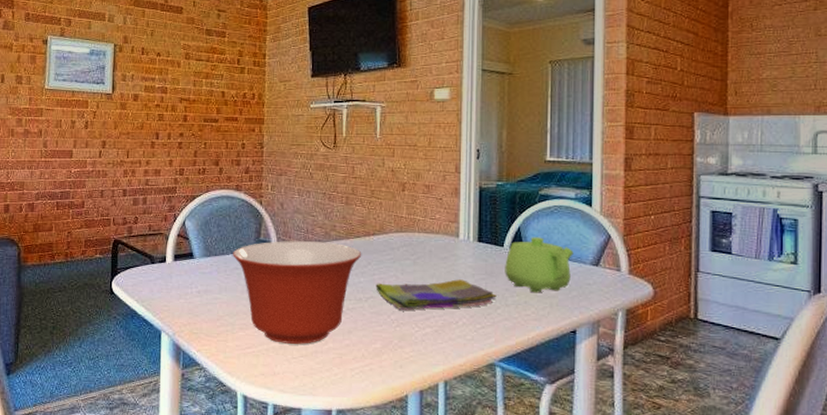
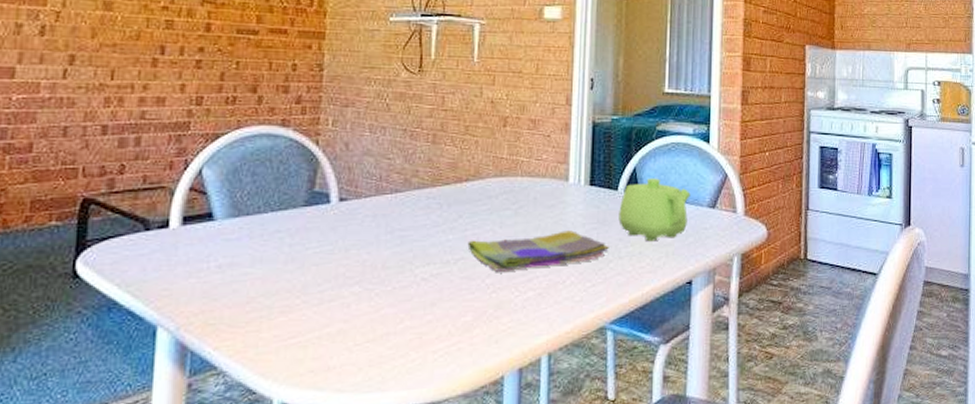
mixing bowl: present [232,241,362,345] -> none [272,191,452,327]

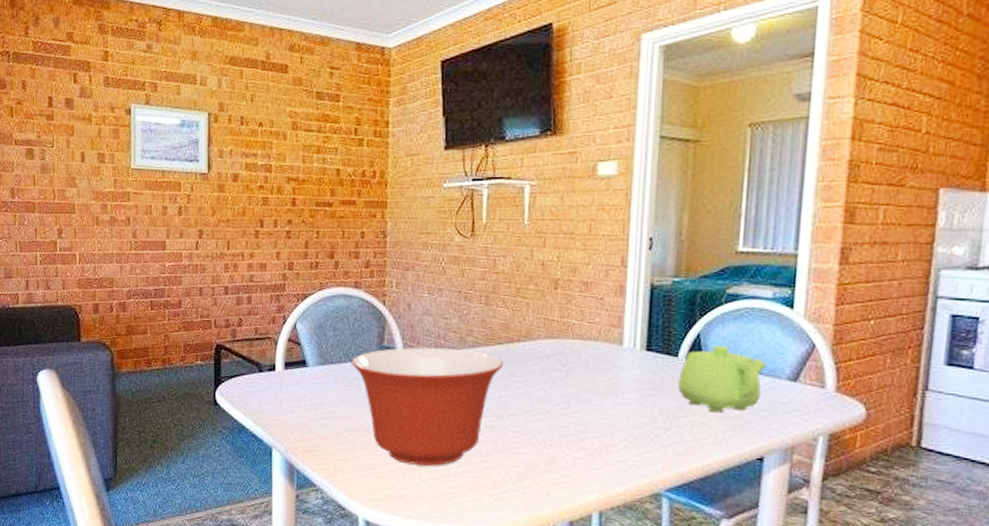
mixing bowl: none [272,191,452,327] -> present [351,347,504,467]
dish towel: present [467,230,609,272] -> none [519,395,667,430]

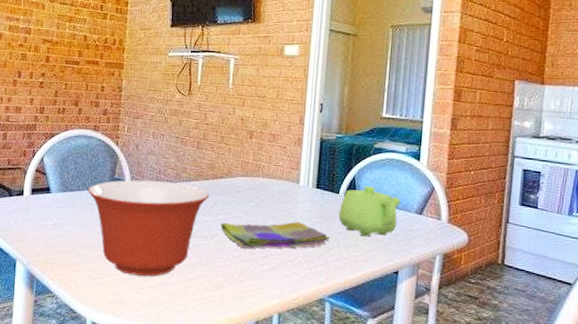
dish towel: none [519,395,667,430] -> present [220,222,330,248]

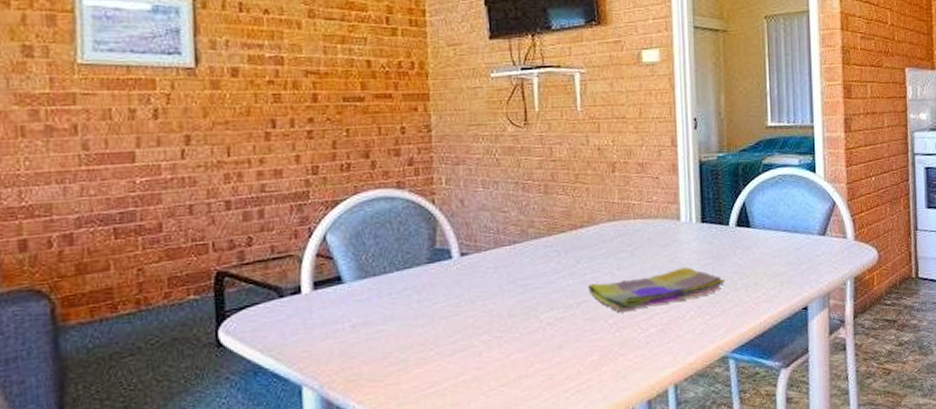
mixing bowl: present [87,180,210,277] -> none [397,242,569,374]
teapot: present [338,186,401,237] -> none [731,210,801,272]

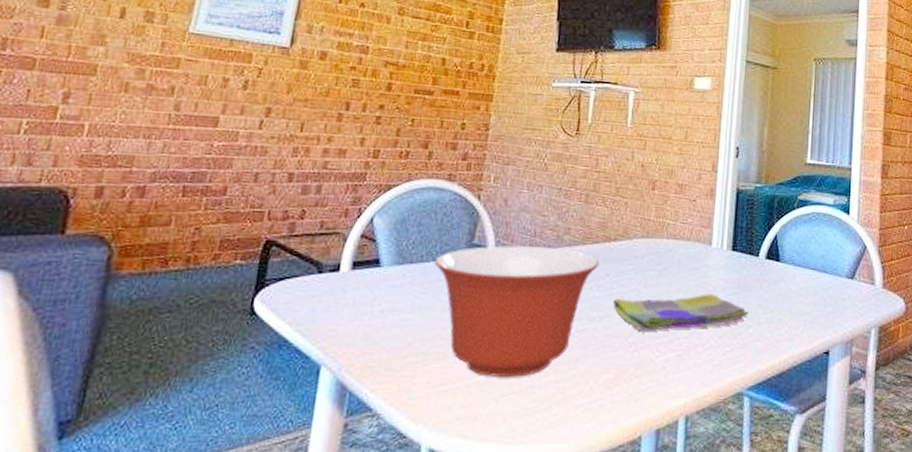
mixing bowl: none [397,242,569,374] -> present [433,245,600,378]

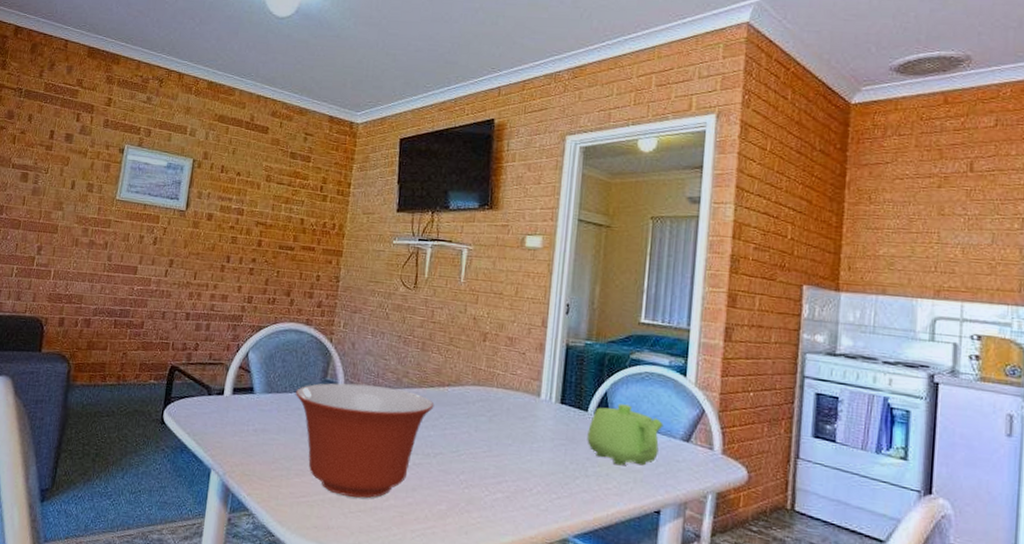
dish towel: present [613,294,749,331] -> none [446,438,576,474]
teapot: none [758,246,830,310] -> present [587,404,663,466]

